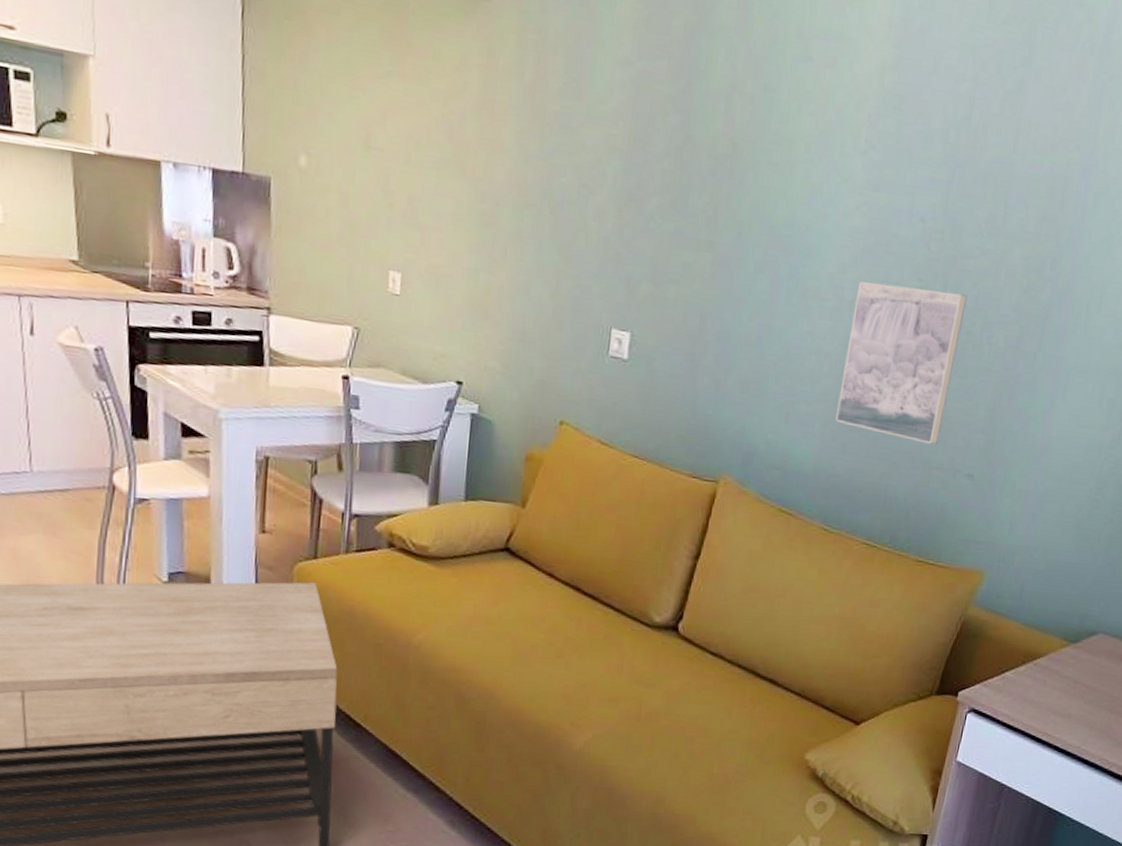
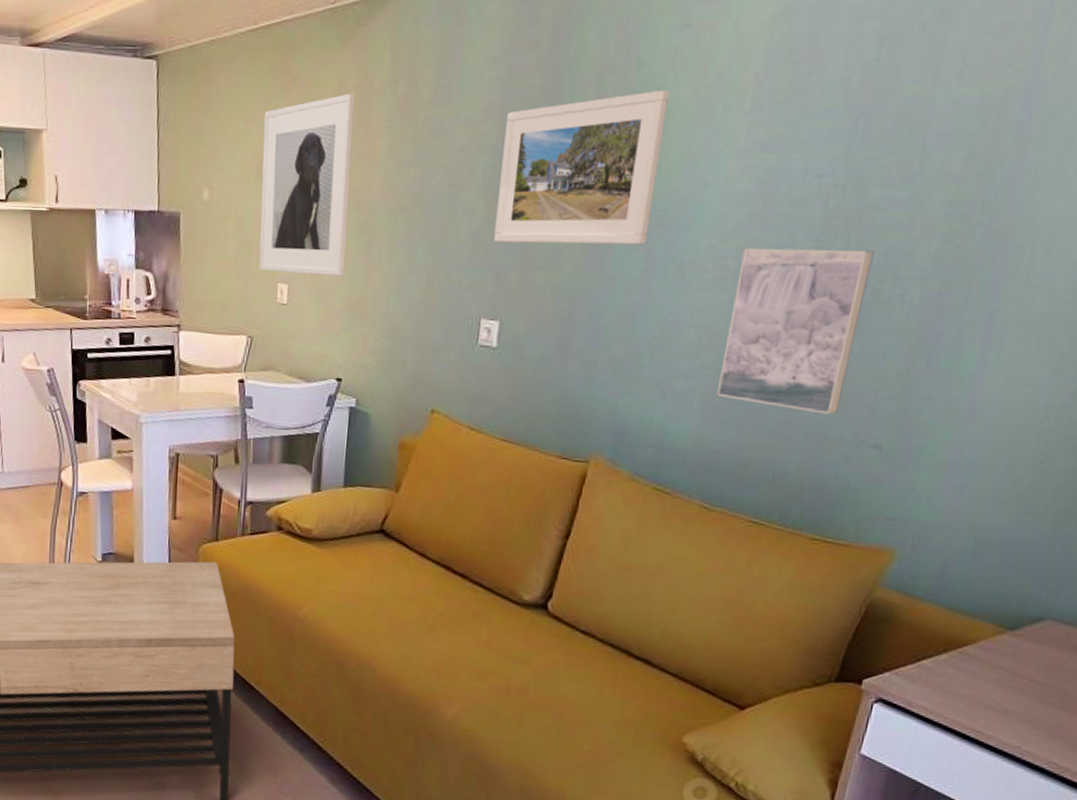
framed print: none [367,71,478,270] -> present [259,93,355,276]
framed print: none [625,116,793,269] -> present [494,89,669,245]

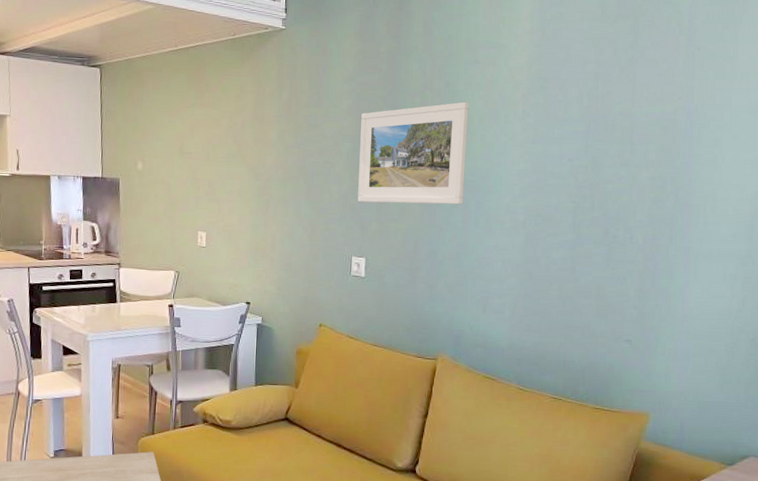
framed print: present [259,93,355,276] -> none [183,97,252,226]
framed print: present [717,248,874,415] -> none [521,207,610,320]

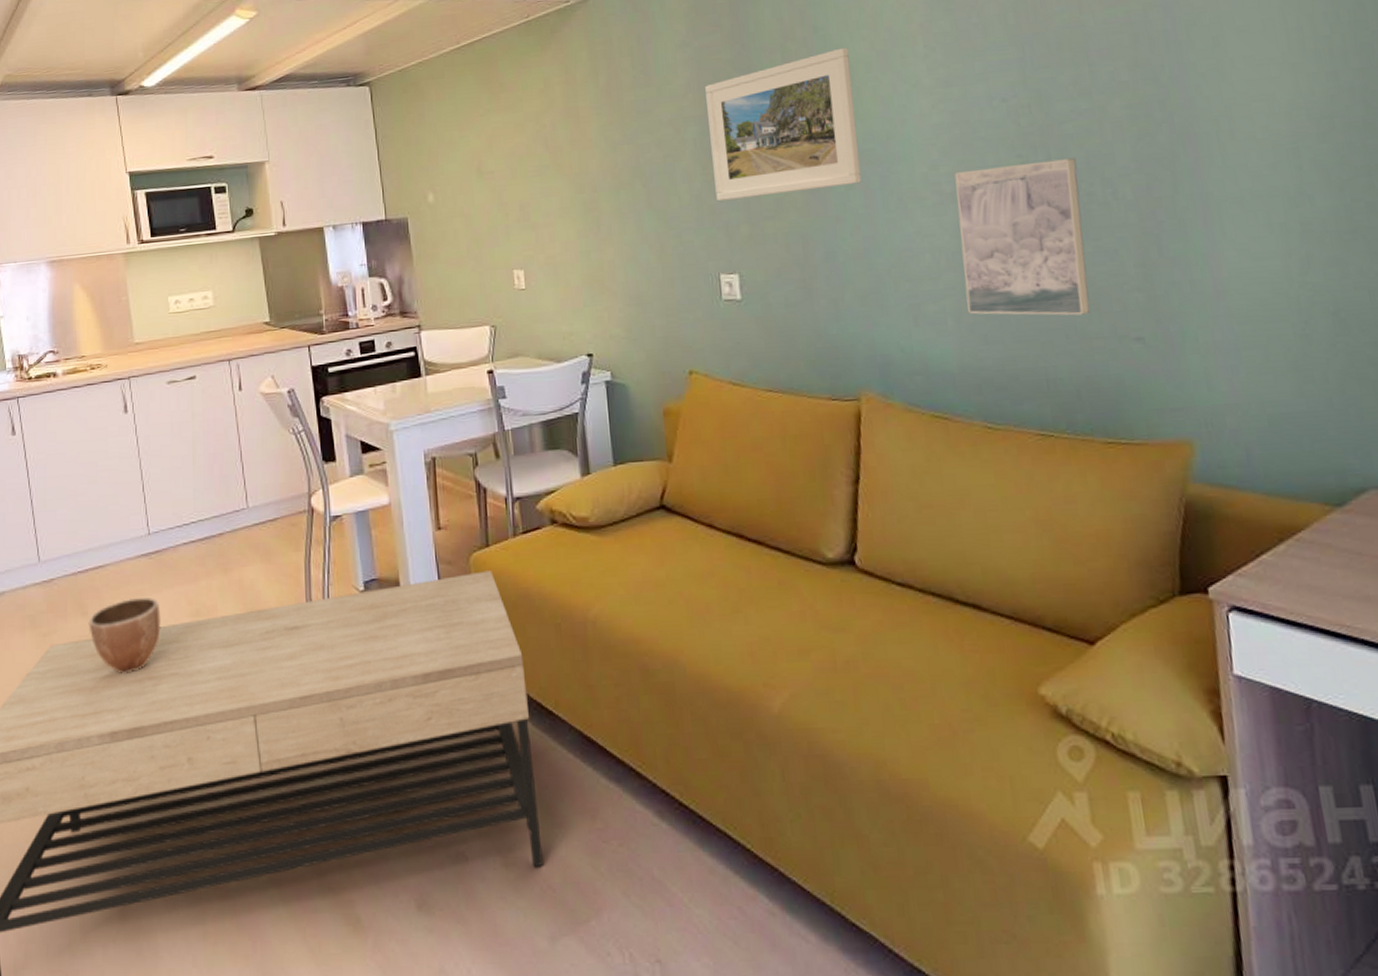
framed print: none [521,207,610,320] -> present [954,158,1090,316]

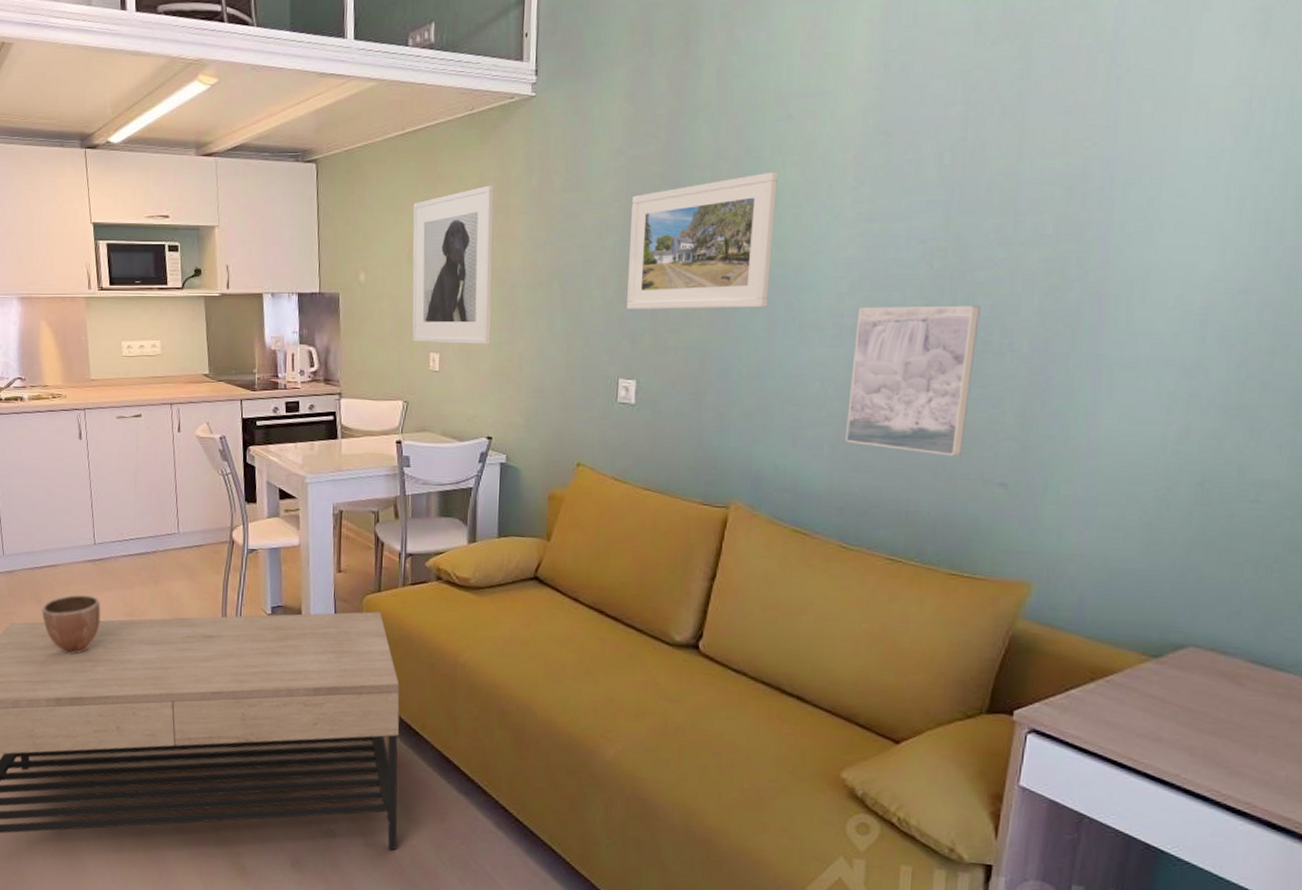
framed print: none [477,89,578,260] -> present [412,185,494,344]

